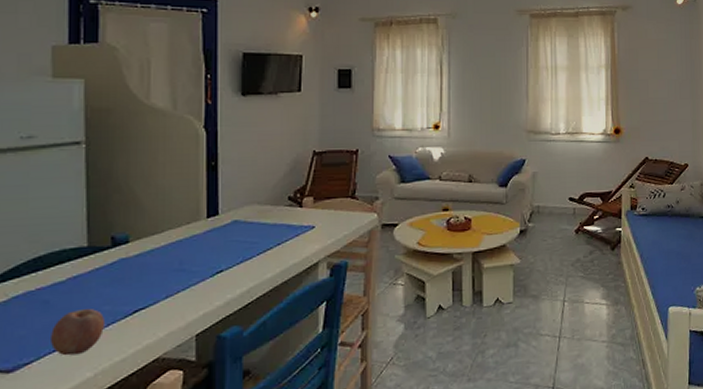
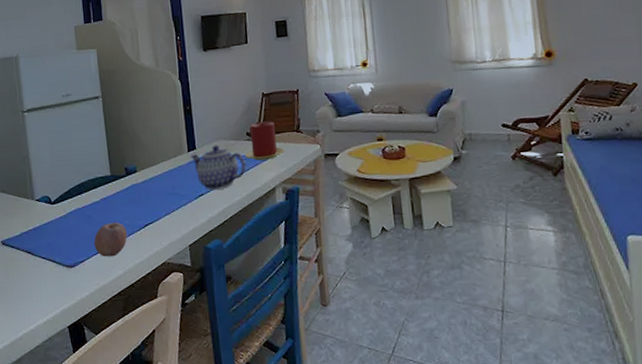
teapot: none [210,210,283,265] -> present [191,145,246,190]
candle: none [283,184,336,230] -> present [244,121,286,161]

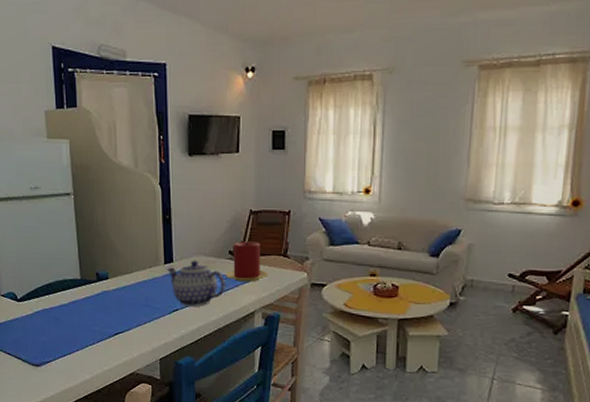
fruit: present [93,222,127,257] -> none [61,326,96,361]

